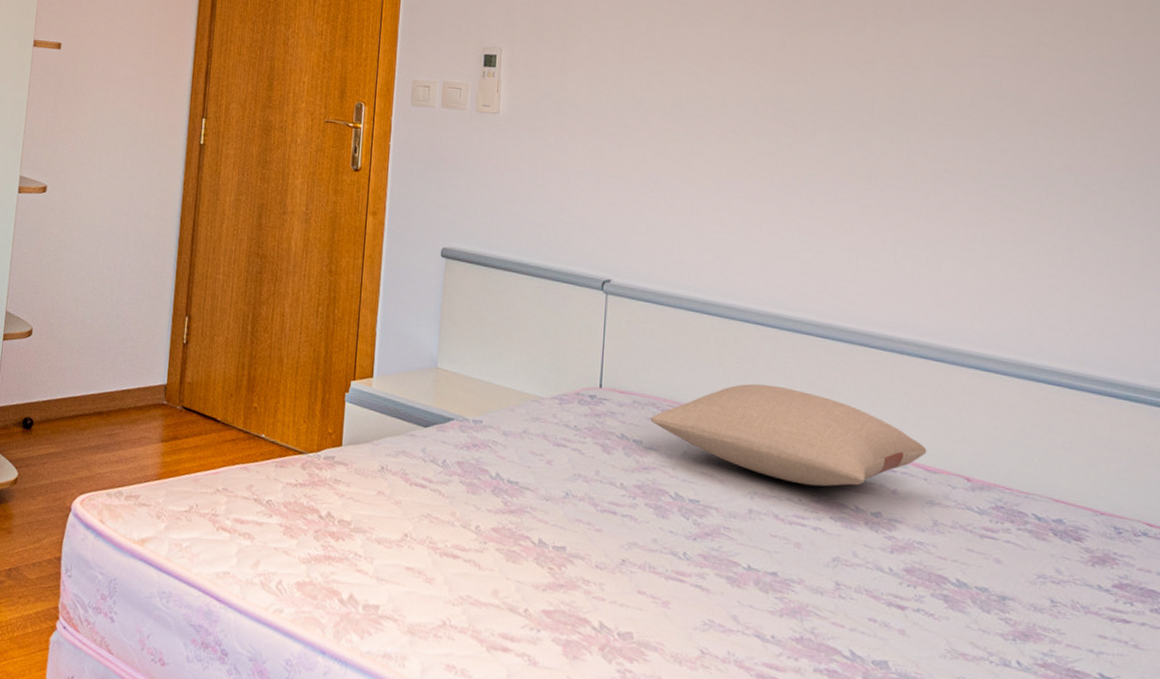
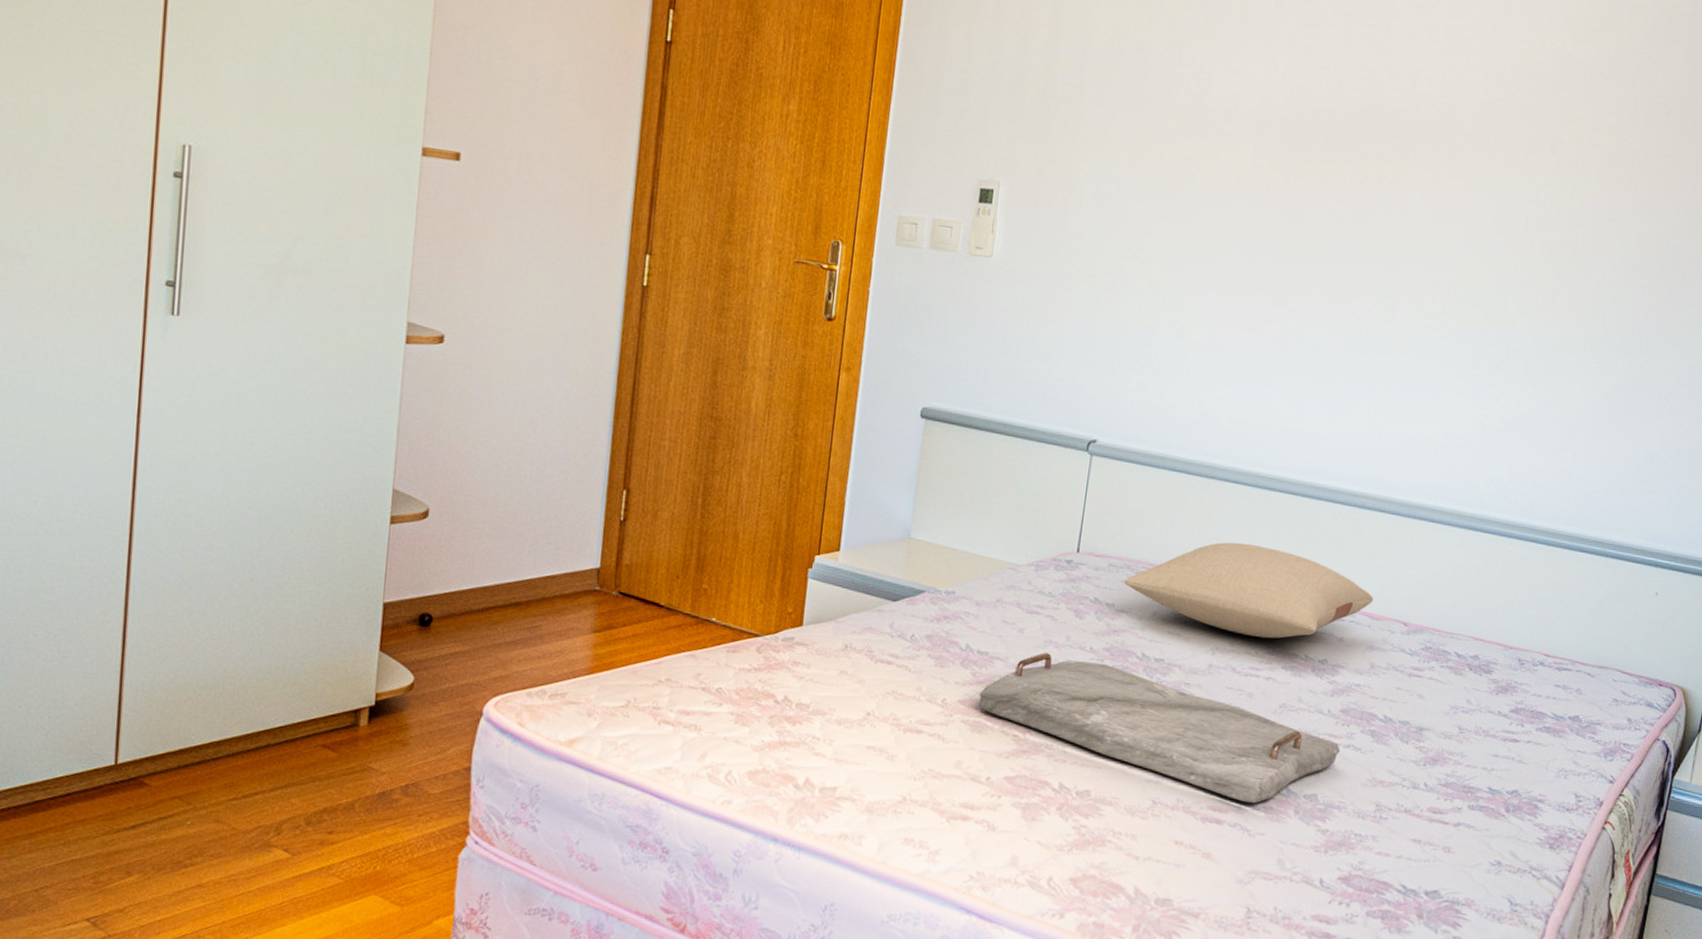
serving tray: none [512,486,909,665] -> present [978,653,1341,804]

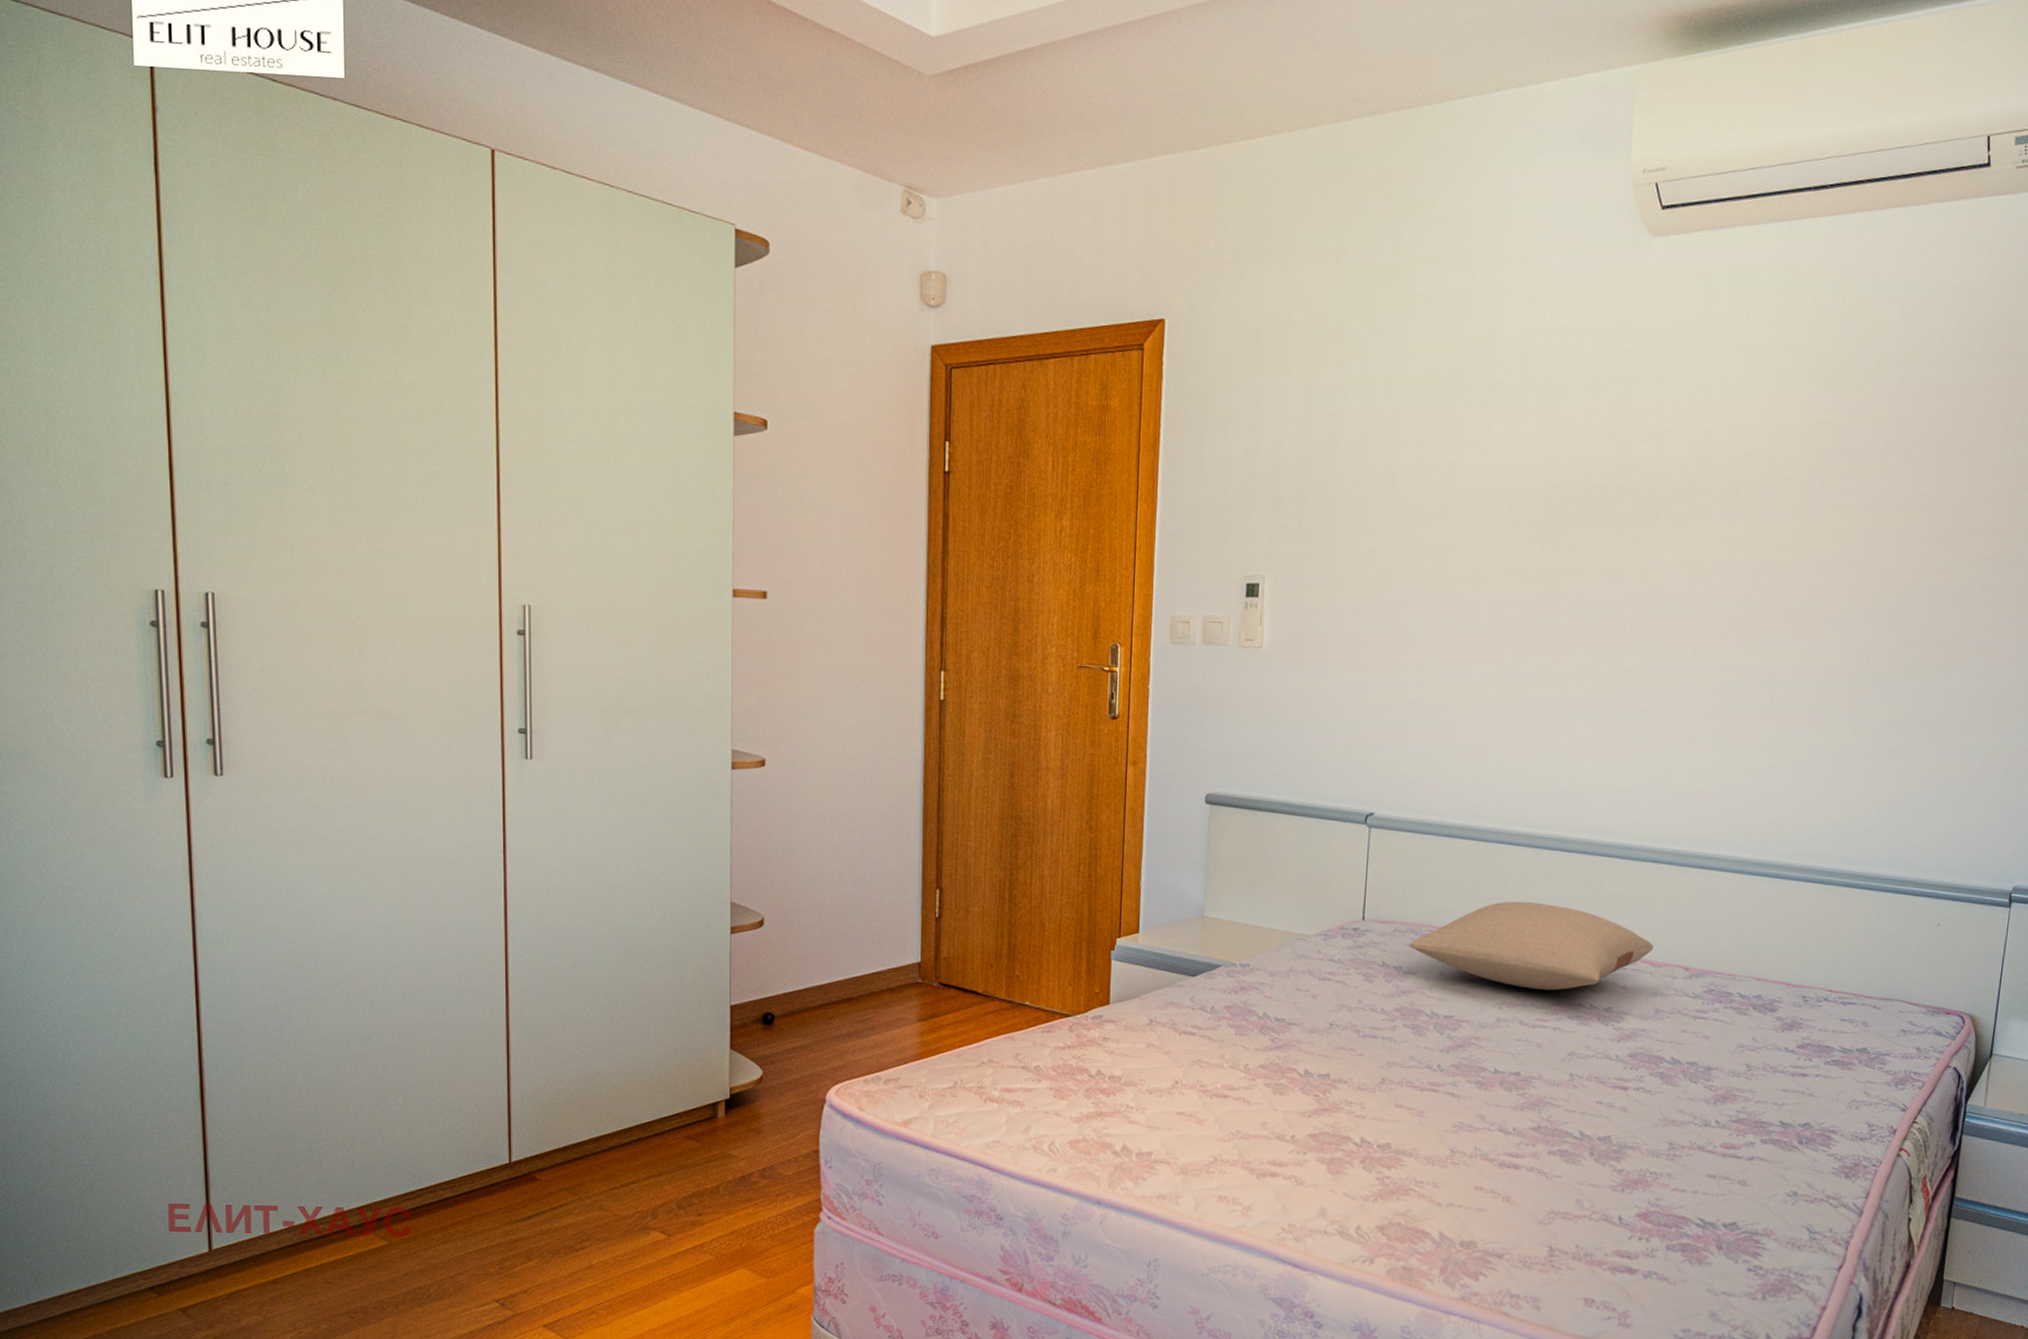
serving tray: present [978,653,1341,804] -> none [1279,1016,1631,1148]

